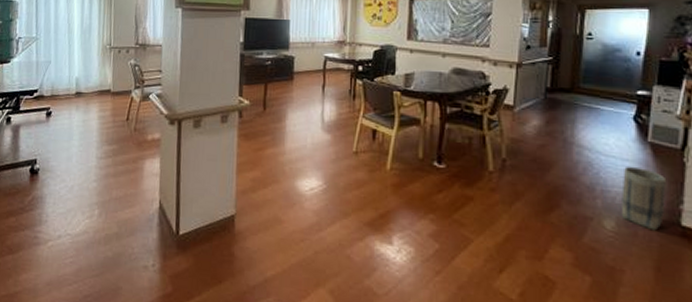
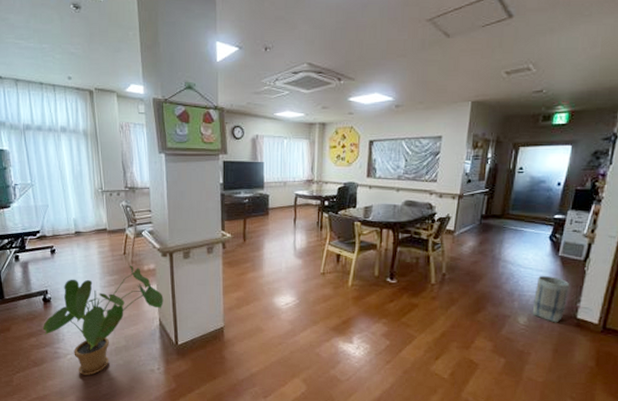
house plant: none [24,133,167,269] -> present [42,265,164,375]

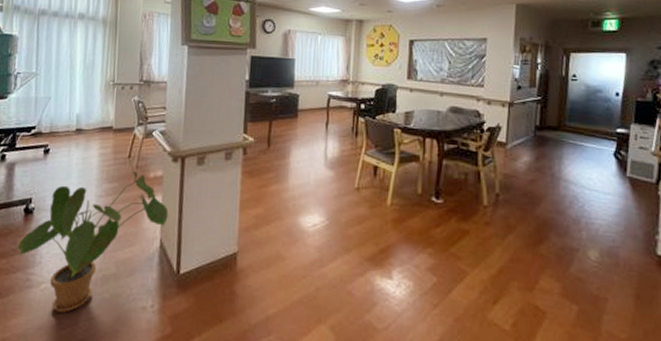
basket: present [532,276,570,323] -> none [604,200,644,260]

